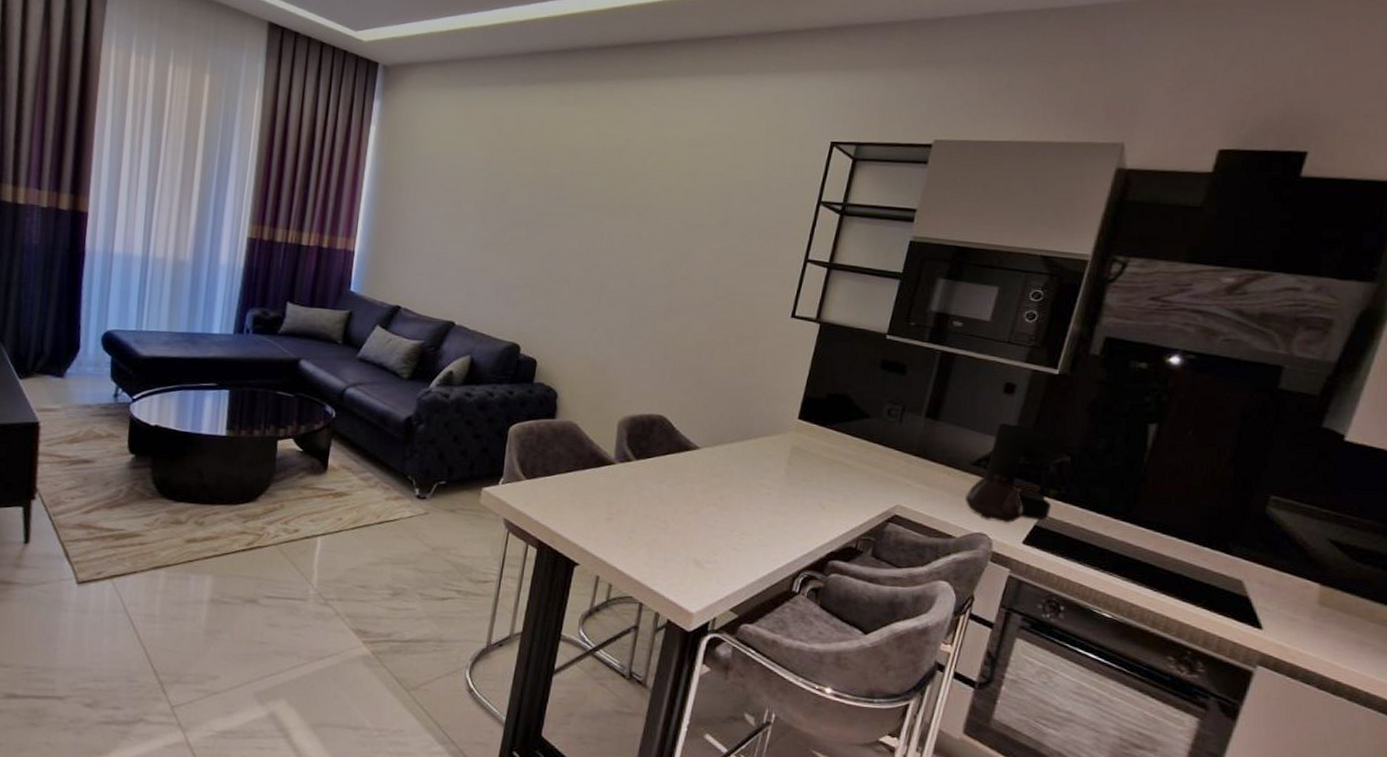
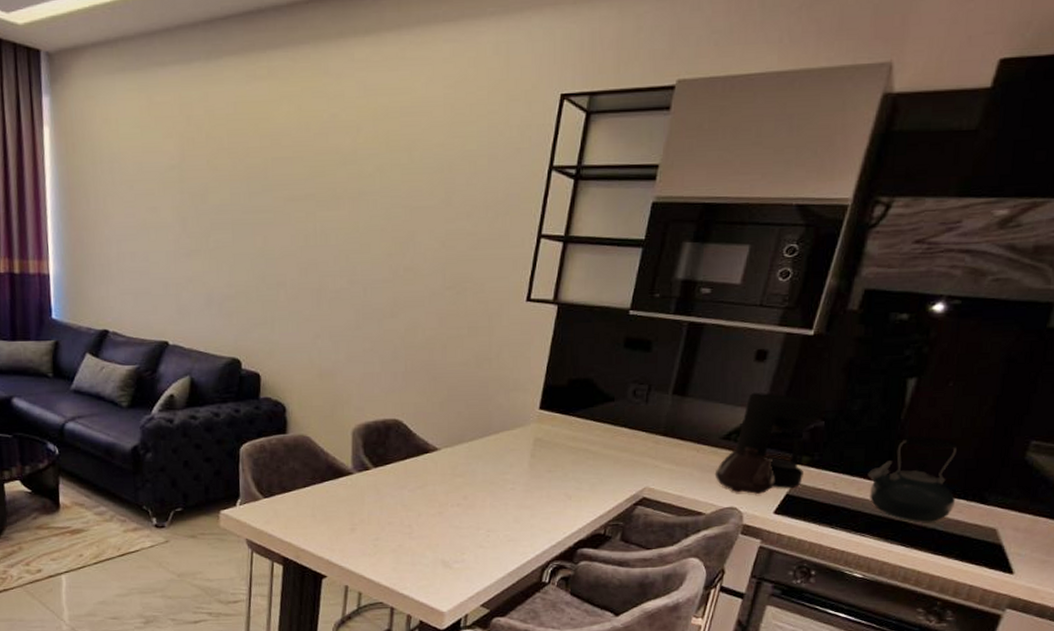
kettle: none [1113,479,1200,568] -> present [867,435,958,522]

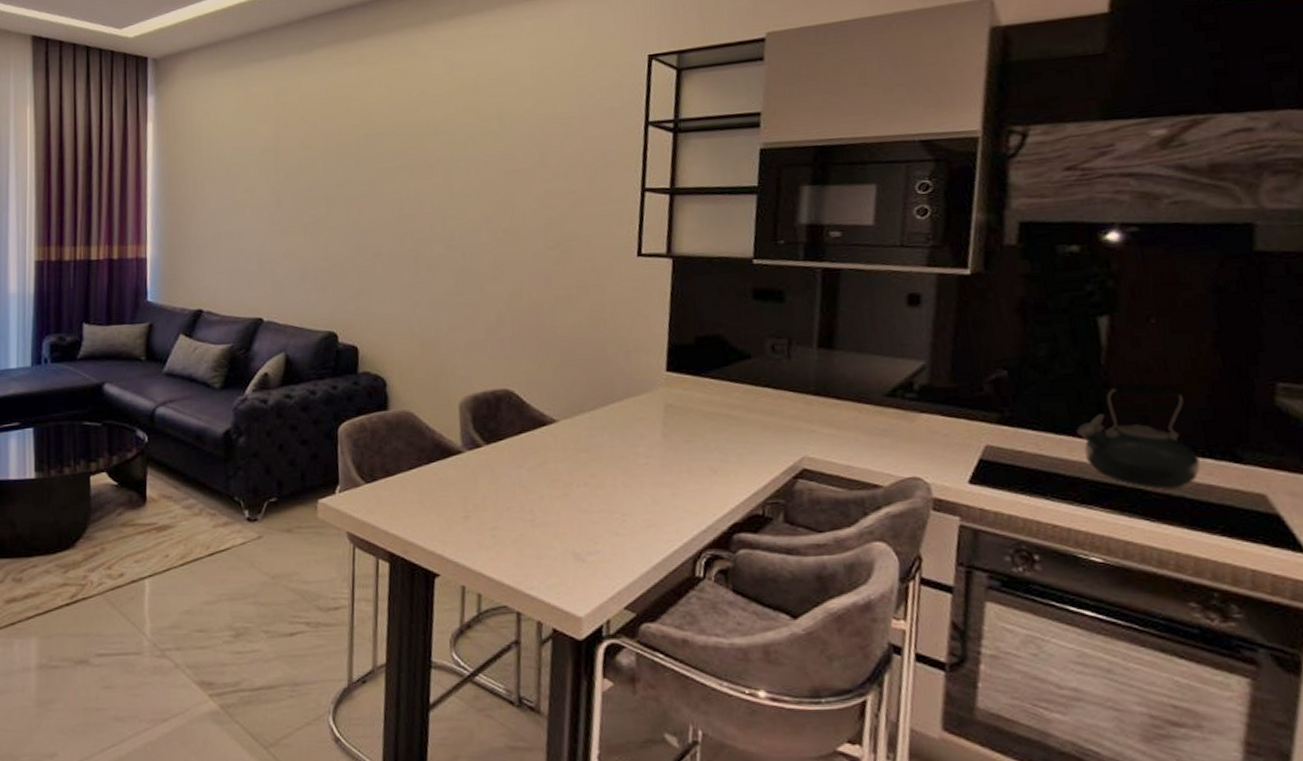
teapot: present [714,447,775,495] -> none [885,404,962,462]
coffee maker: present [735,392,823,488] -> none [904,340,1002,452]

